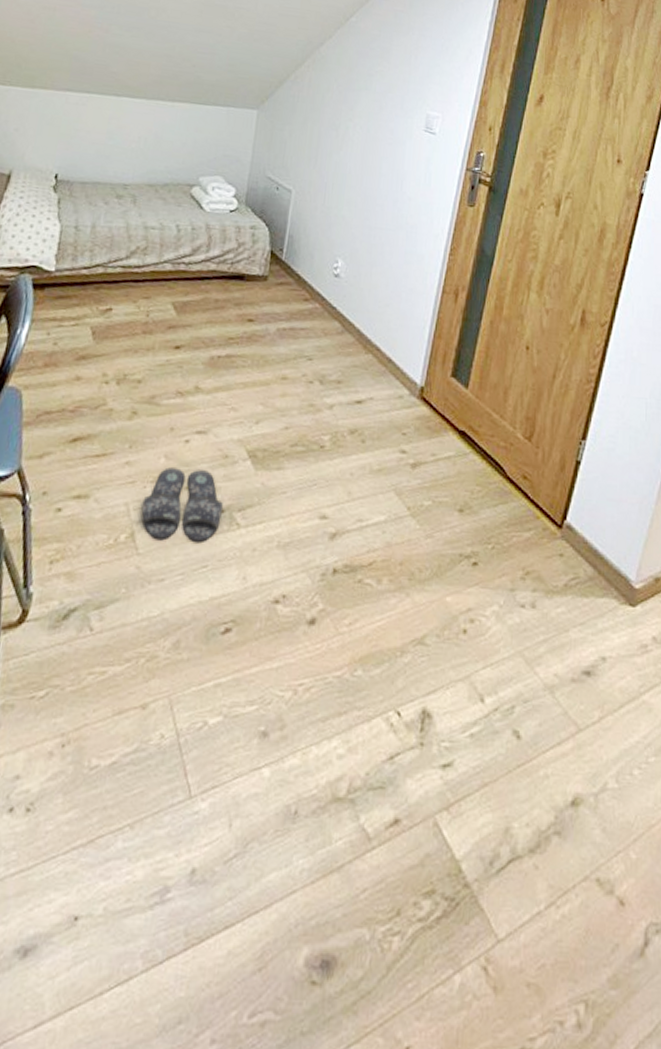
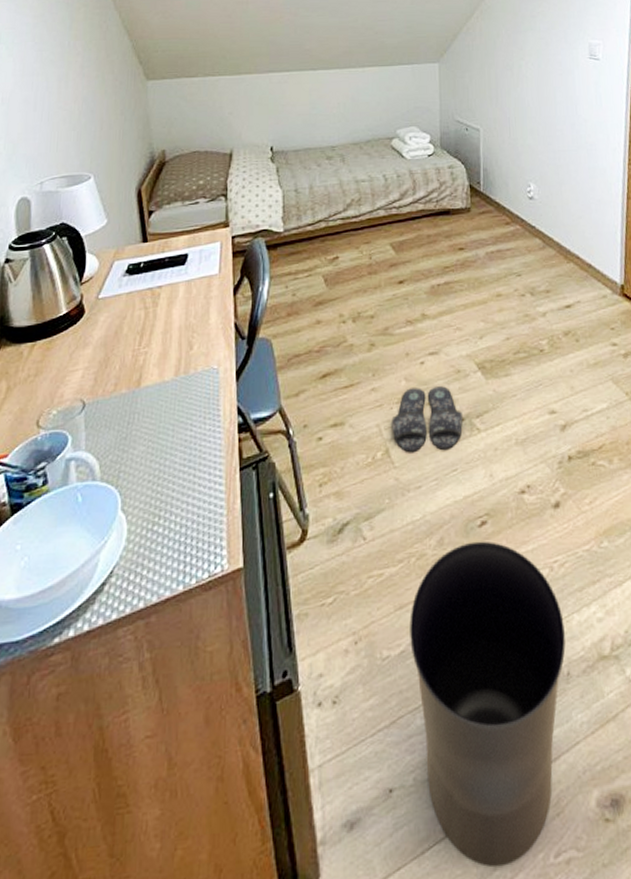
waste bin: none [119,649,300,1021] -> present [409,541,566,868]

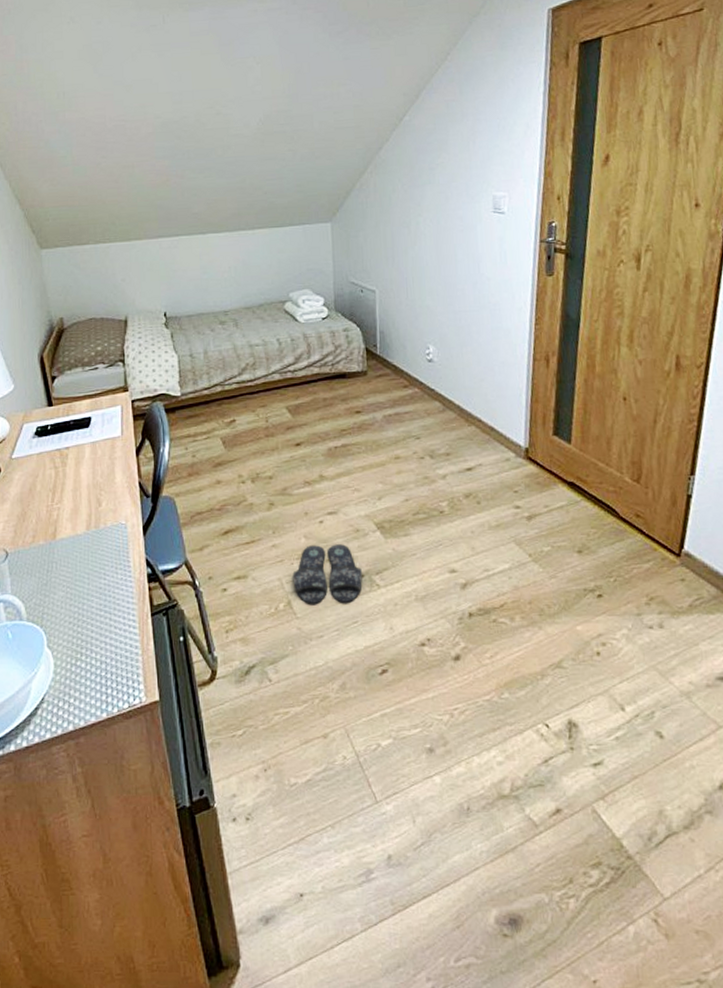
waste bin: present [409,541,566,868] -> none [315,687,466,965]

